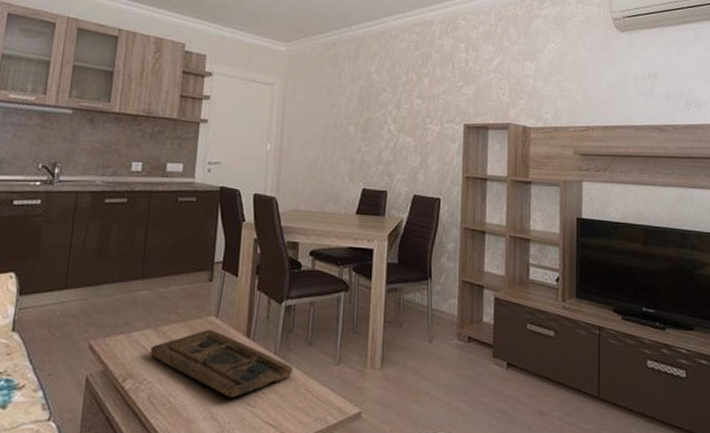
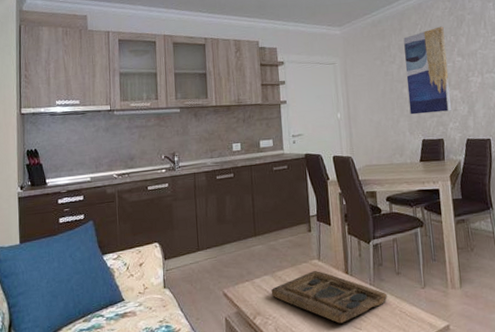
wall art: none [353,61,406,160] -> present [403,26,451,115]

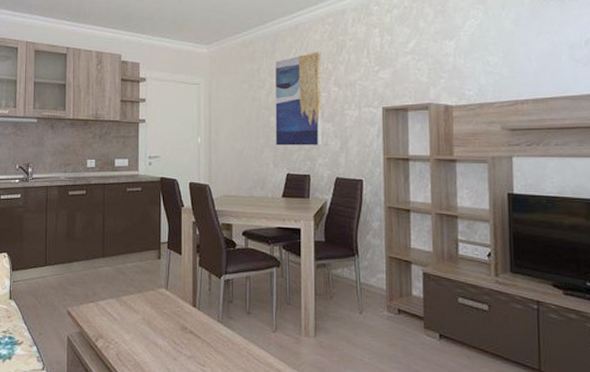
decorative tray: present [271,270,387,324] -> none [115,299,235,357]

